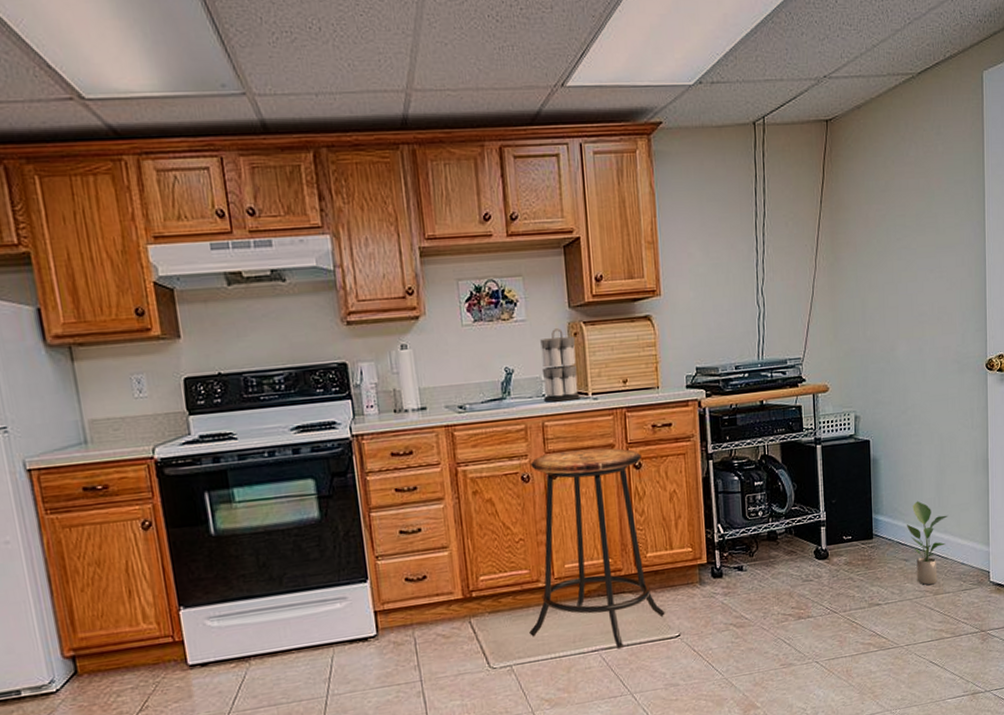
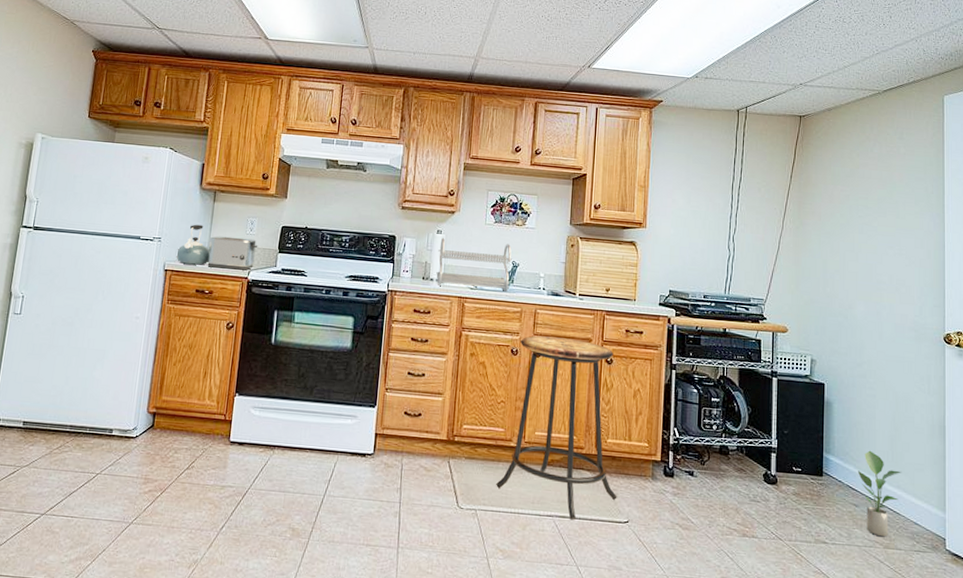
kettle: none [35,397,90,457] -> present [175,224,210,265]
toaster: none [81,403,158,454] -> present [207,236,258,270]
dish rack: none [407,346,506,418] -> present [436,238,512,293]
spice rack: present [540,328,581,403] -> none [539,239,572,298]

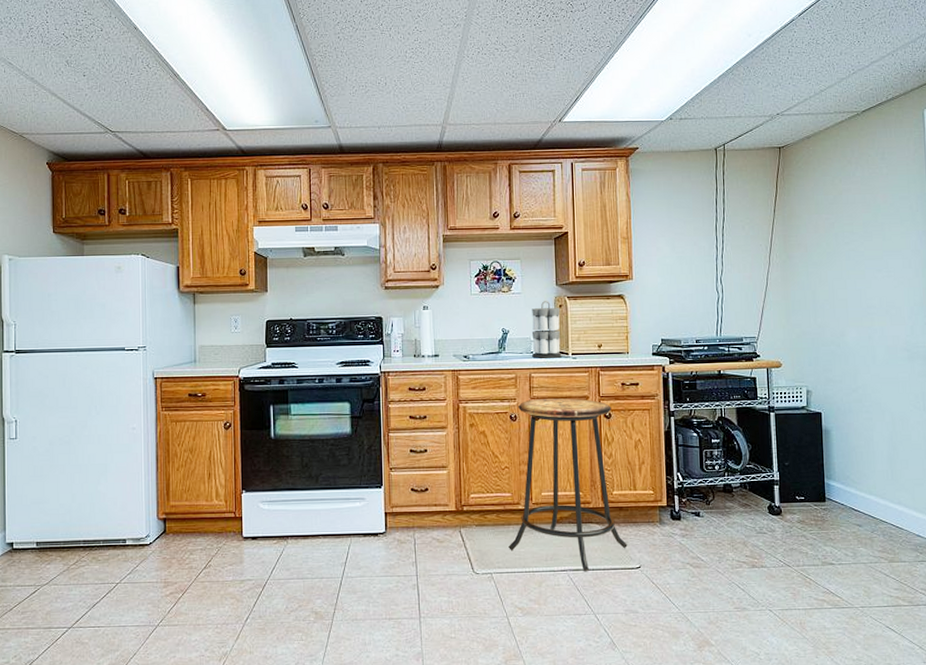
kettle: present [175,224,210,265] -> none [162,328,197,370]
toaster: present [207,236,258,270] -> none [195,337,245,370]
dish rack: present [436,238,512,293] -> none [426,312,501,362]
spice rack: none [539,239,572,298] -> present [531,301,562,359]
potted plant: present [857,450,902,537] -> none [859,471,902,552]

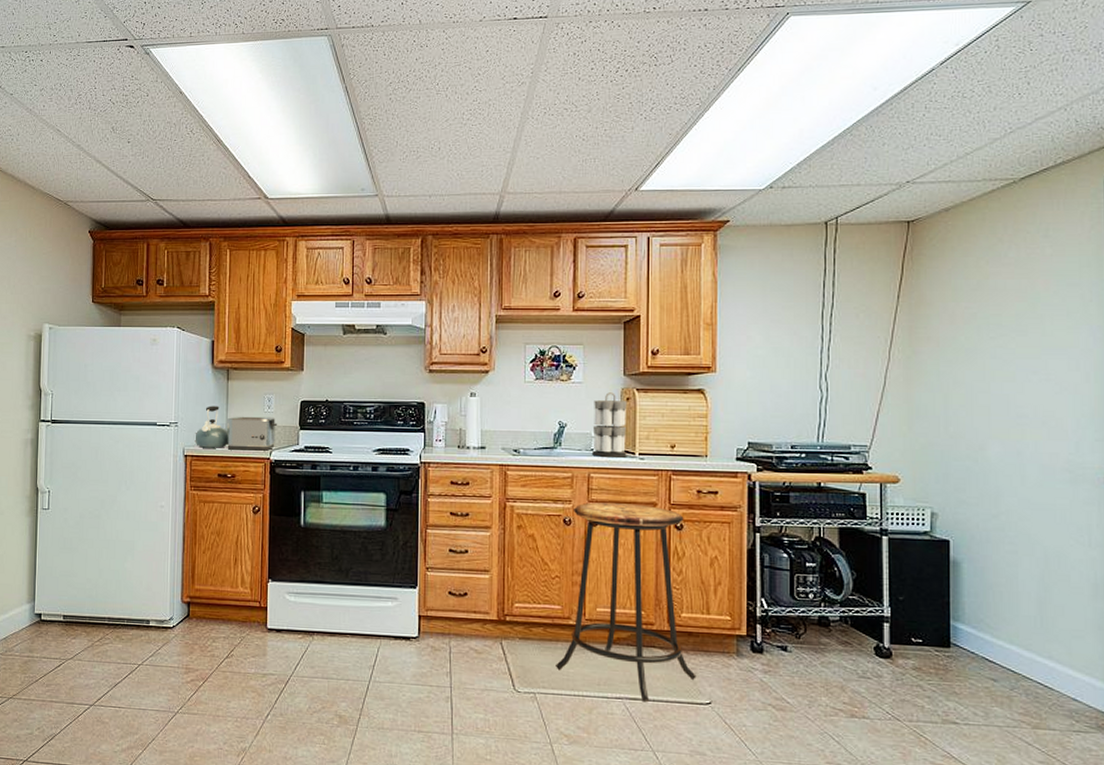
kettle: none [162,328,197,370] -> present [193,406,229,448]
toaster: none [195,337,245,370] -> present [226,416,278,451]

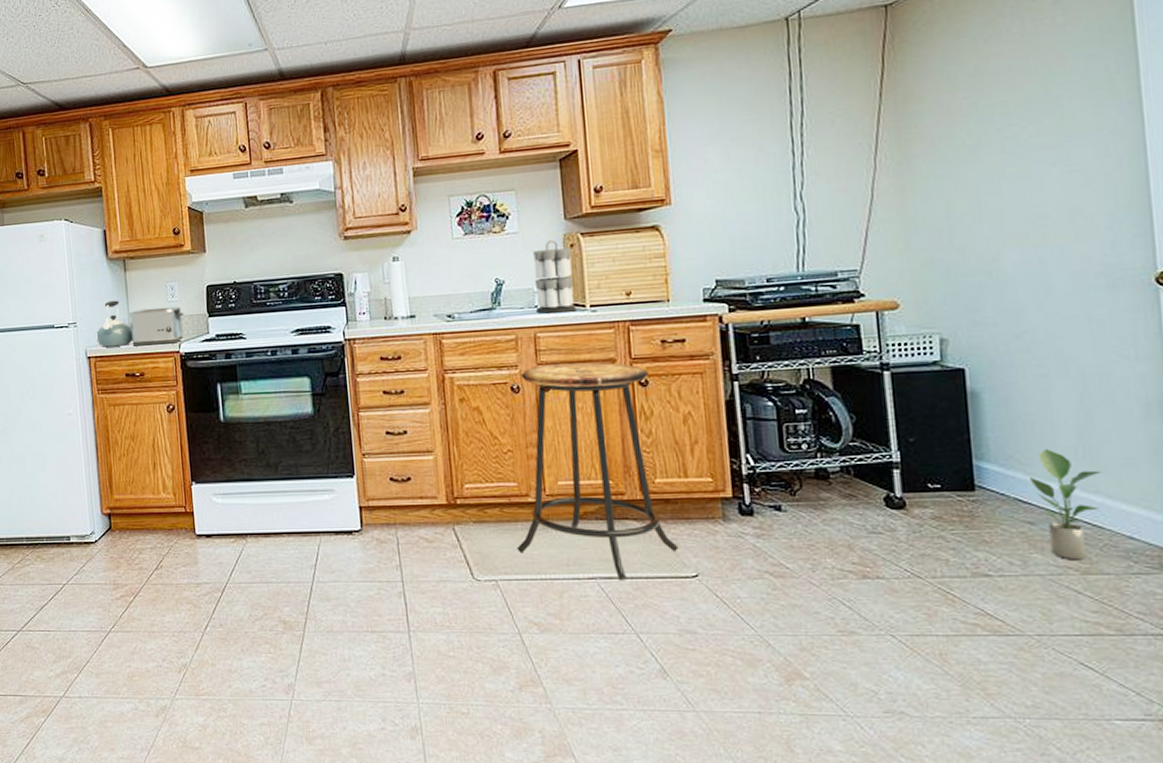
potted plant: none [995,616,1055,716] -> present [1028,448,1102,560]

